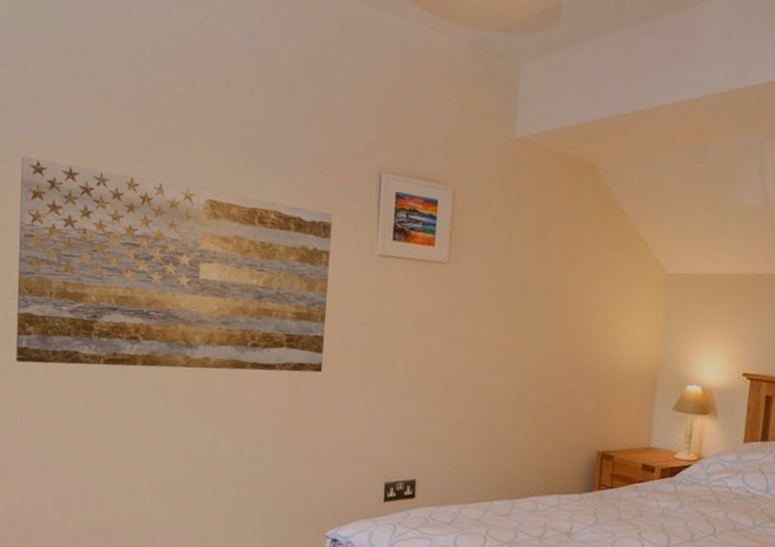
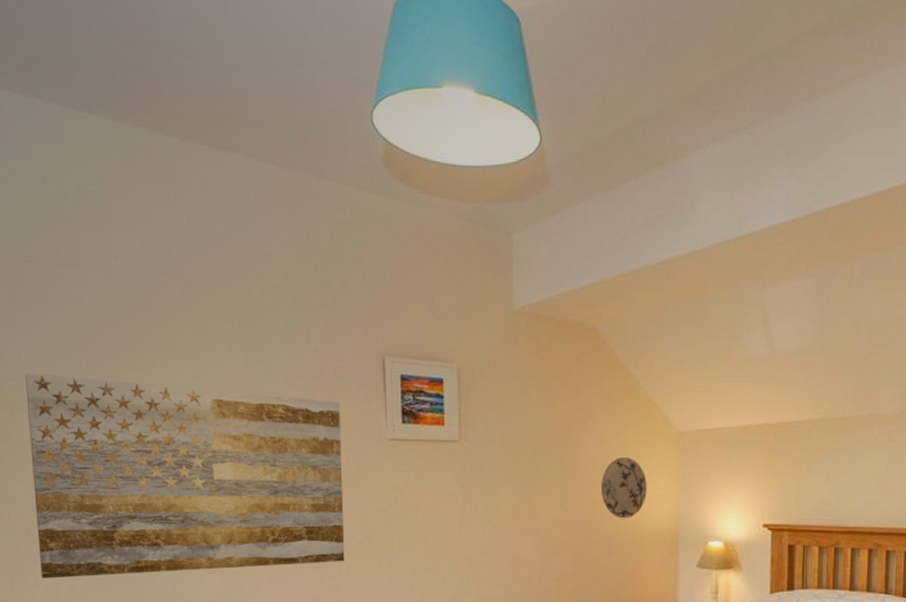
decorative plate: none [584,294,631,355] -> present [601,457,647,519]

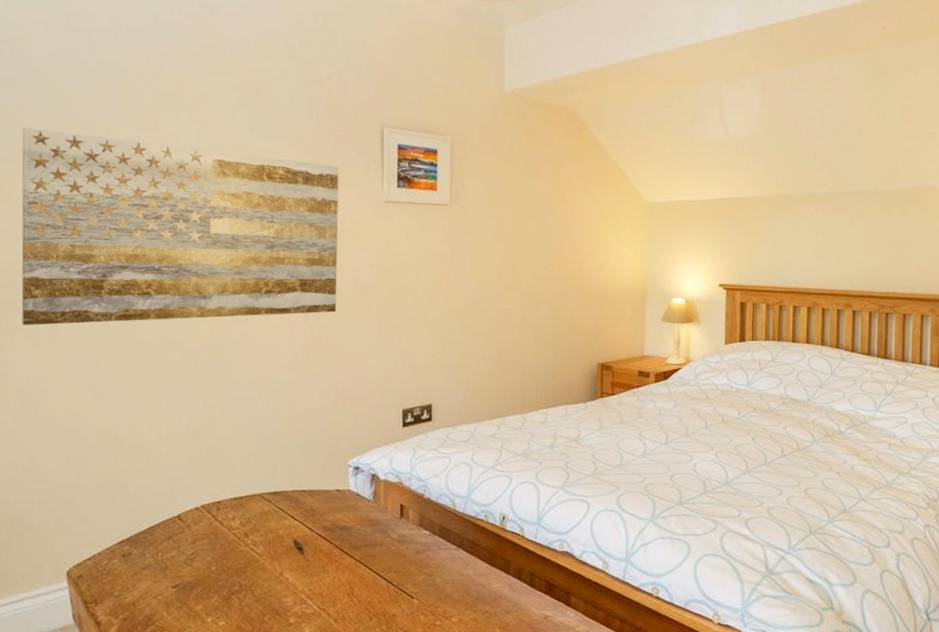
decorative plate: present [601,457,647,519] -> none [578,223,619,277]

